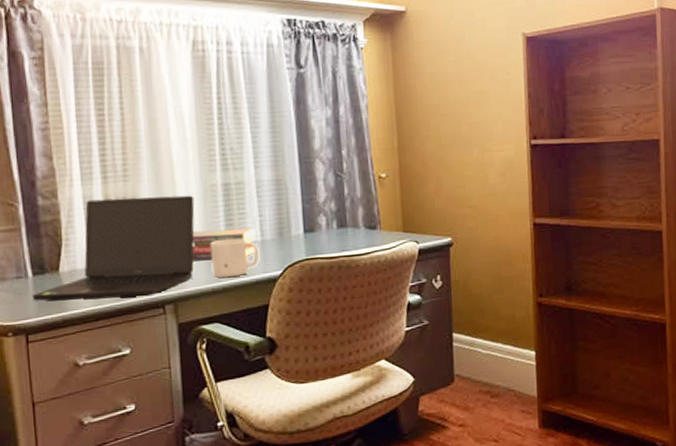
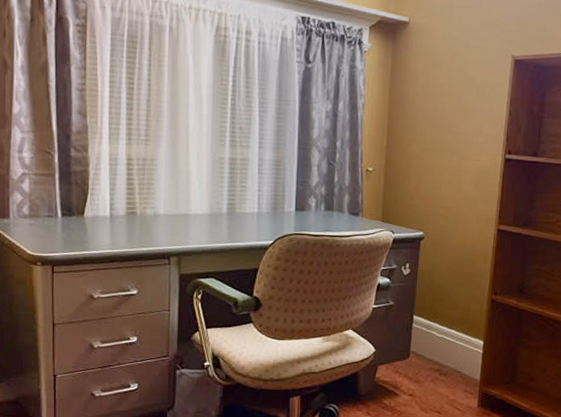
laptop: present [31,195,195,301] -> none [59,157,204,248]
books: present [192,227,257,261] -> none [197,197,255,224]
mug: present [210,238,260,278] -> none [213,206,255,241]

